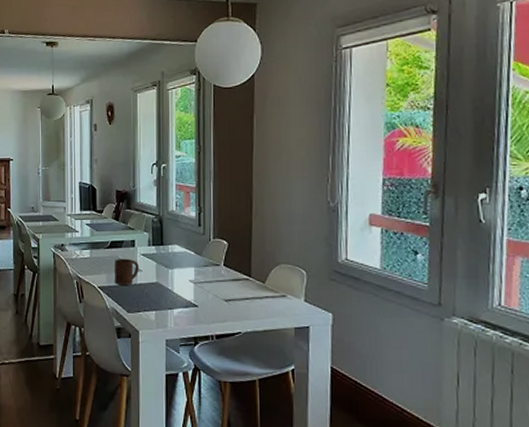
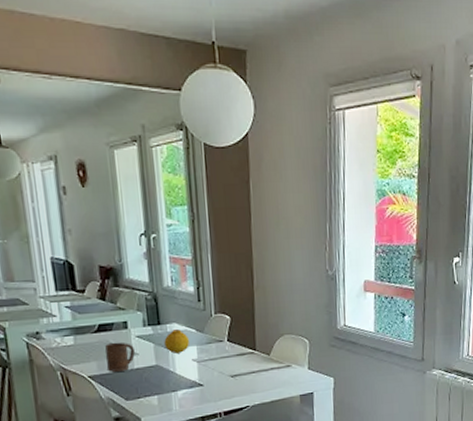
fruit: none [165,251,189,273] -> present [164,329,190,353]

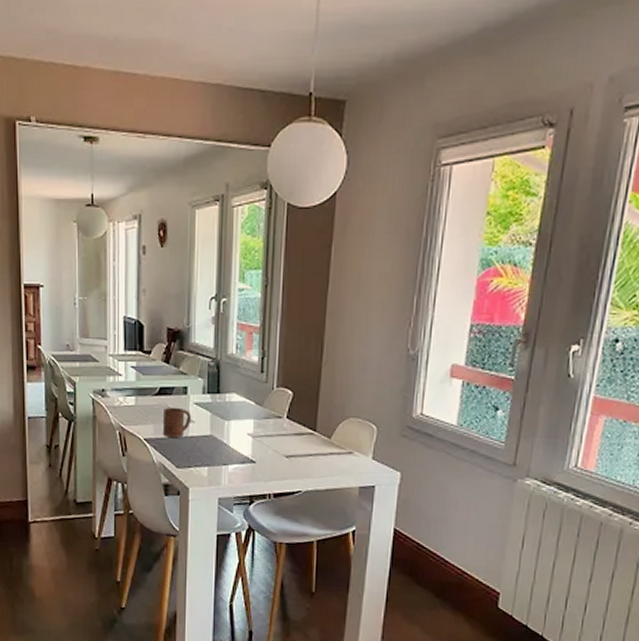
fruit: present [164,329,190,353] -> none [221,400,248,425]

